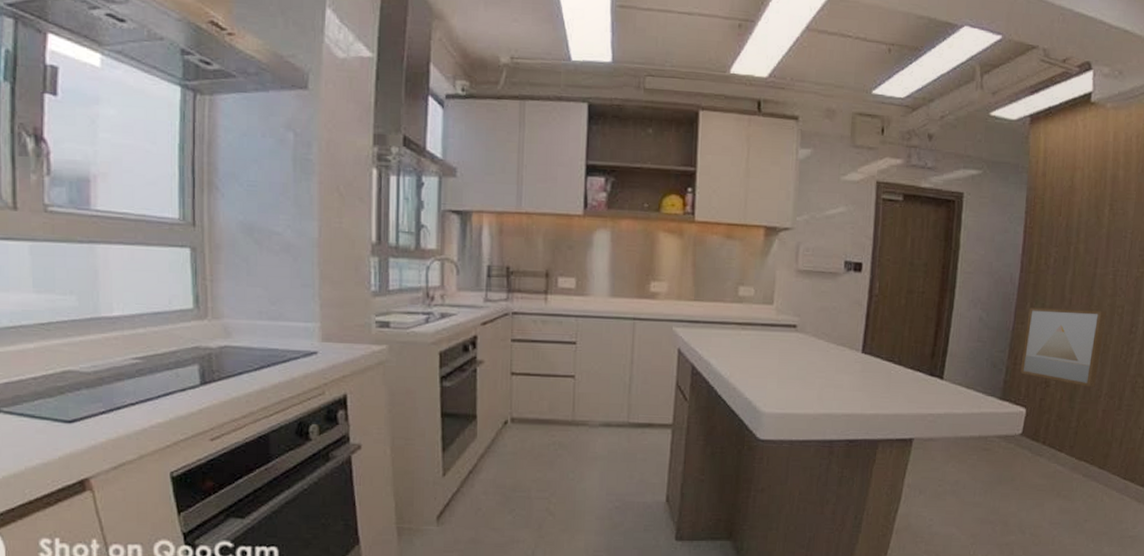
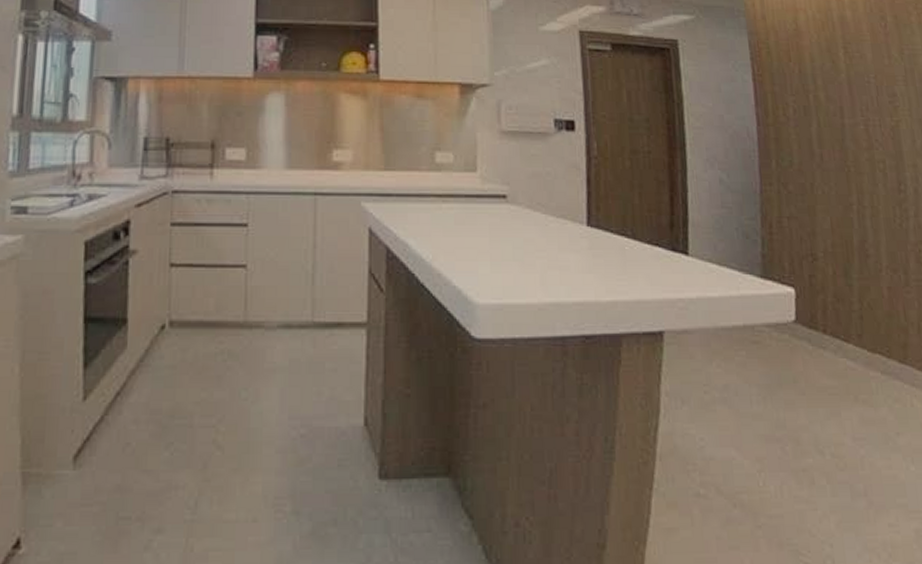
wall art: present [1020,307,1107,387] -> none [775,165,872,259]

